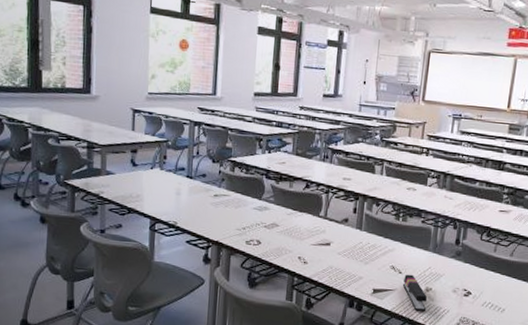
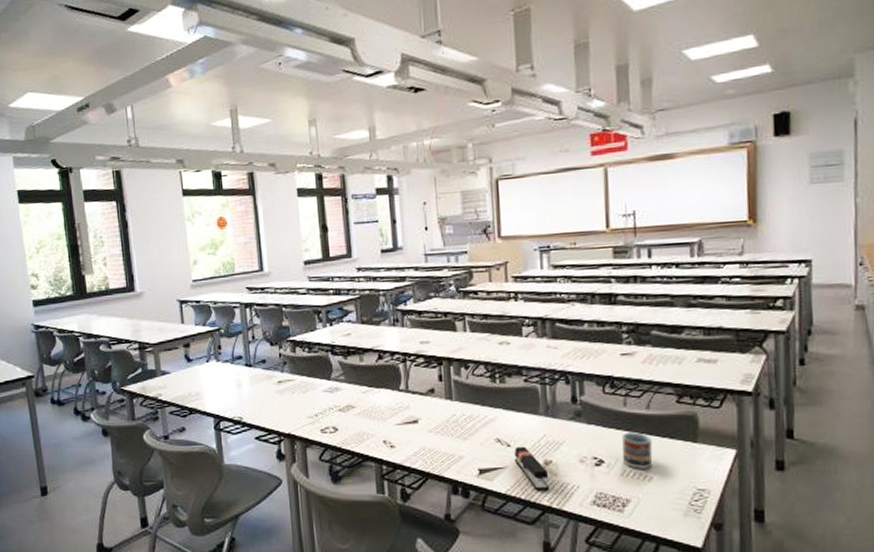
cup: none [485,273,510,302] -> present [622,432,653,469]

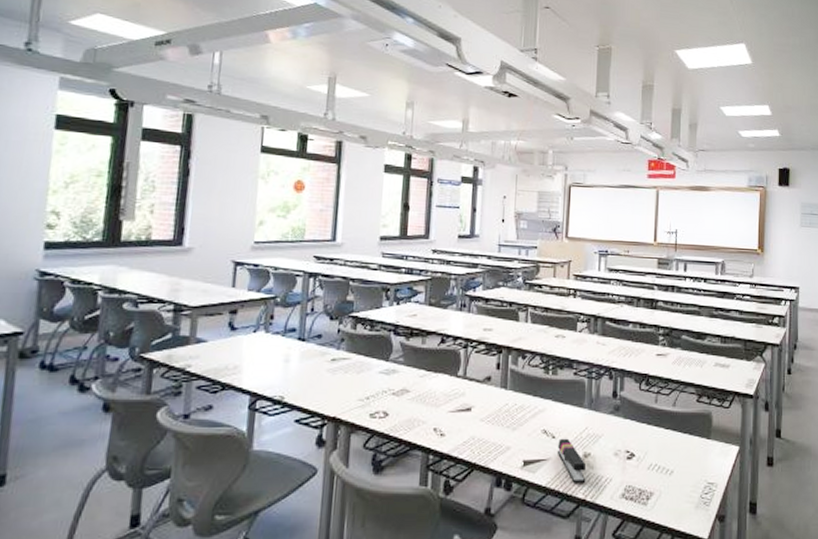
cup: present [622,432,653,469] -> none [650,428,675,463]

